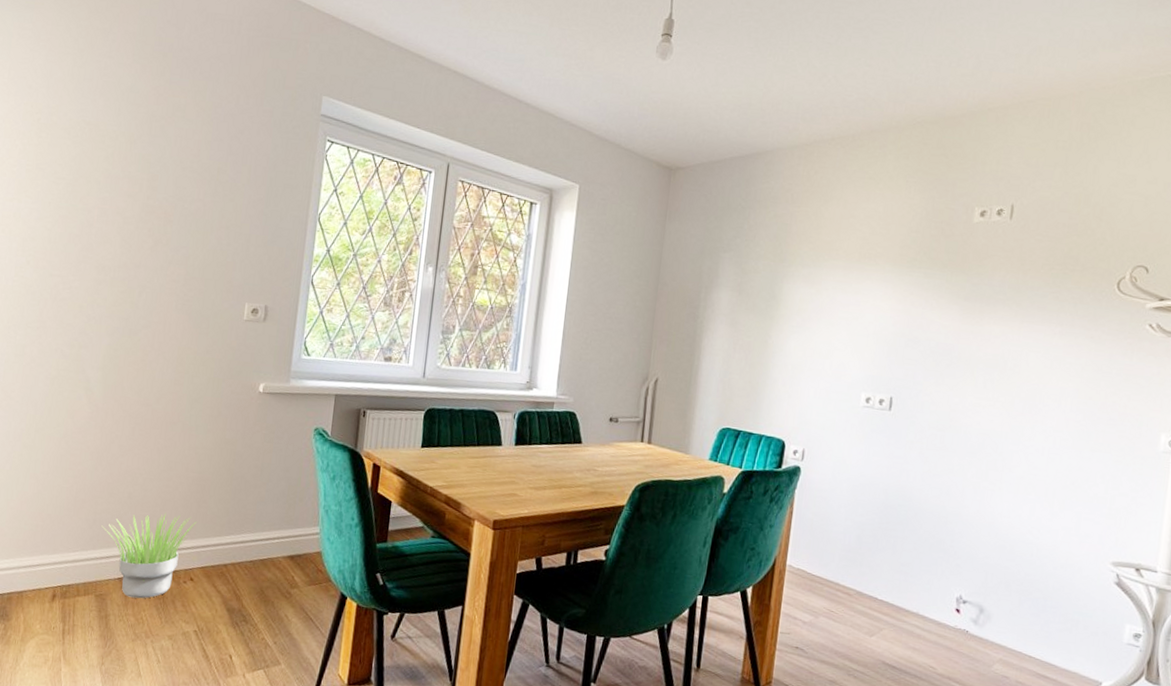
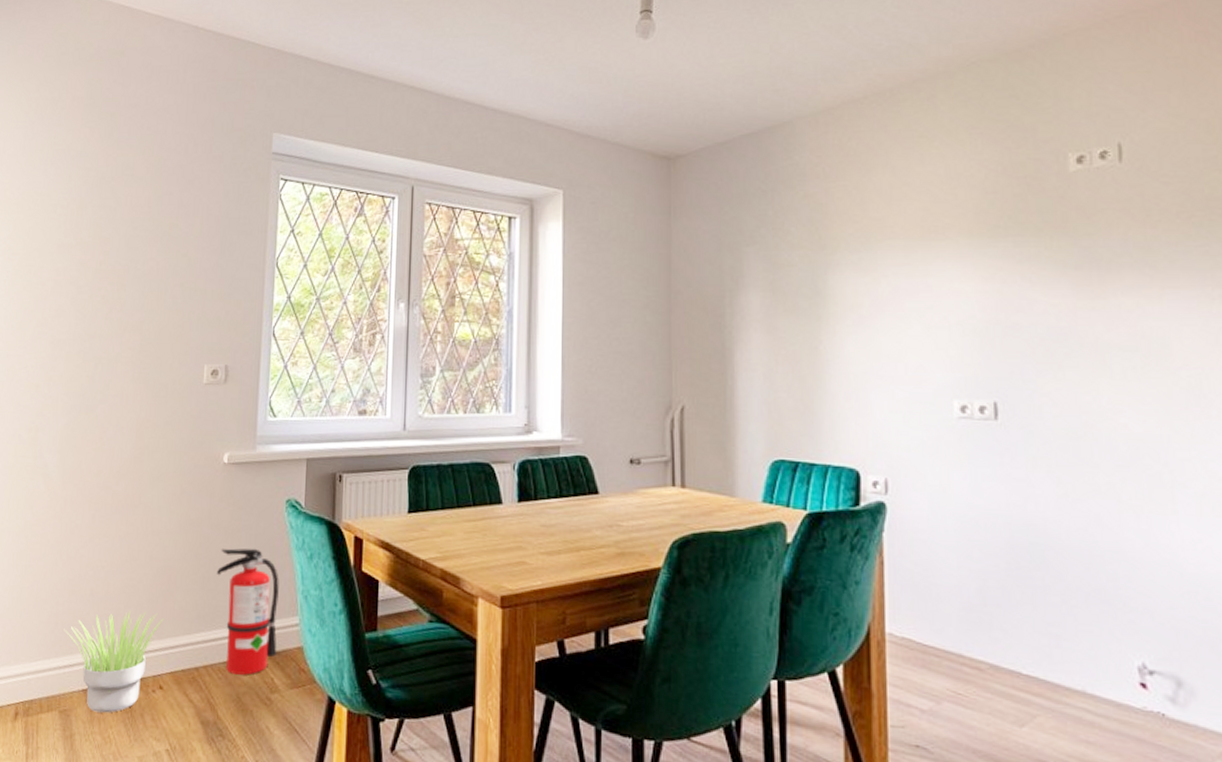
fire extinguisher: none [248,466,304,573] -> present [217,548,279,675]

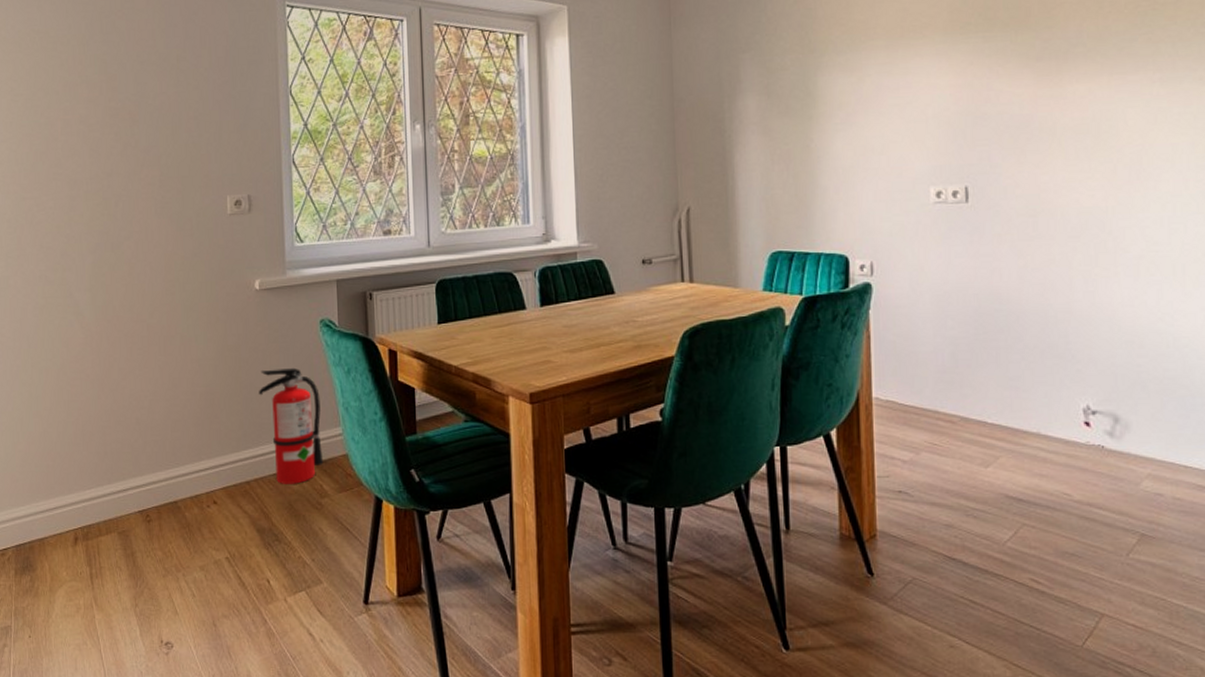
potted plant: present [64,610,164,713] -> none [113,434,211,530]

